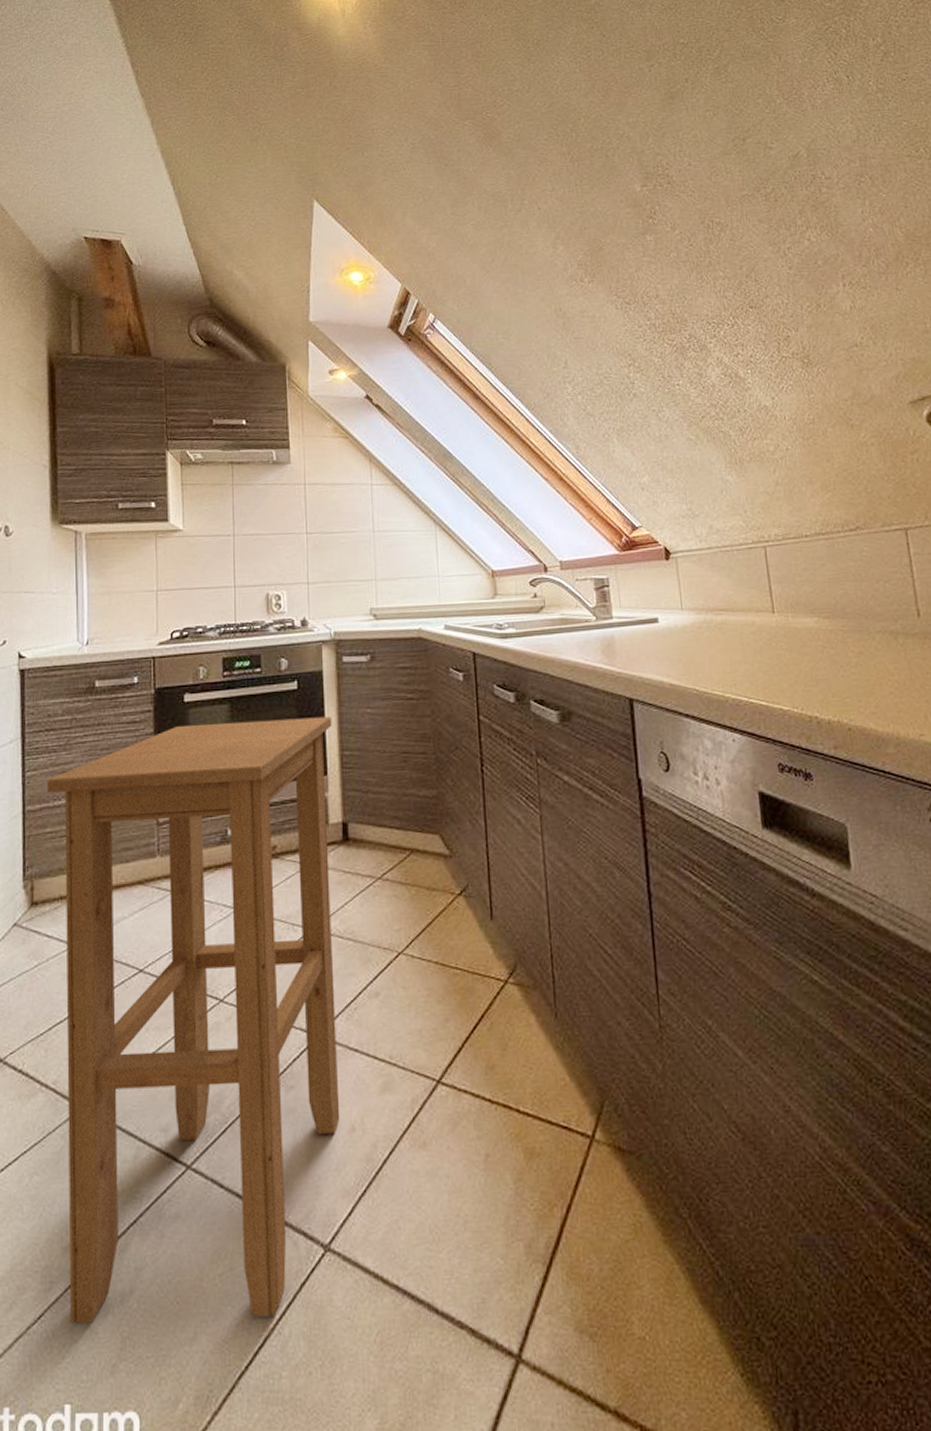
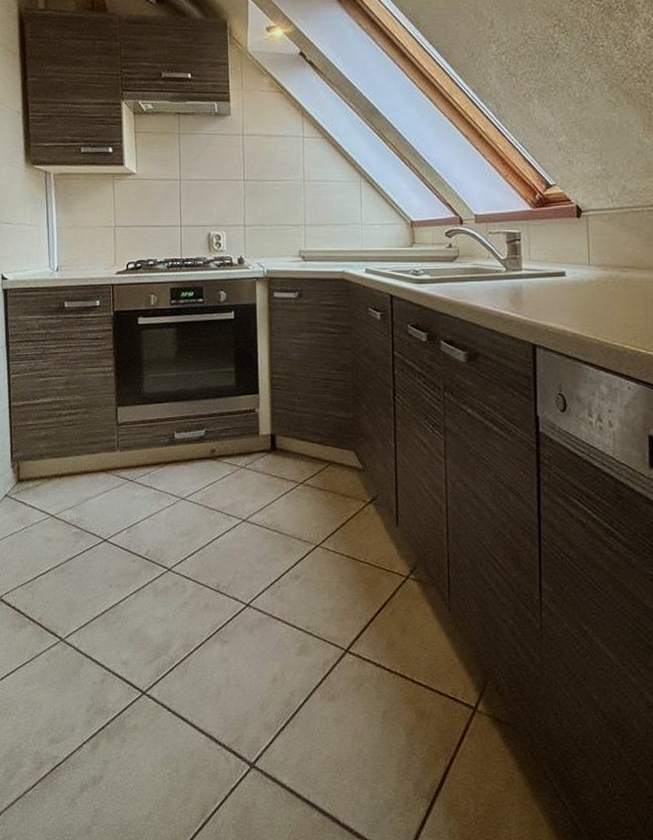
stool: present [46,716,340,1324] -> none [27,343,265,809]

